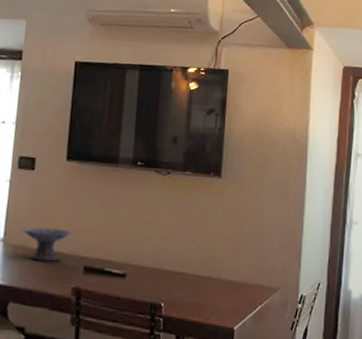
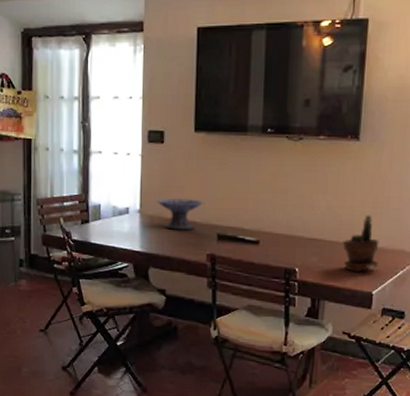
potted plant: none [206,249,240,306] -> present [342,215,380,271]

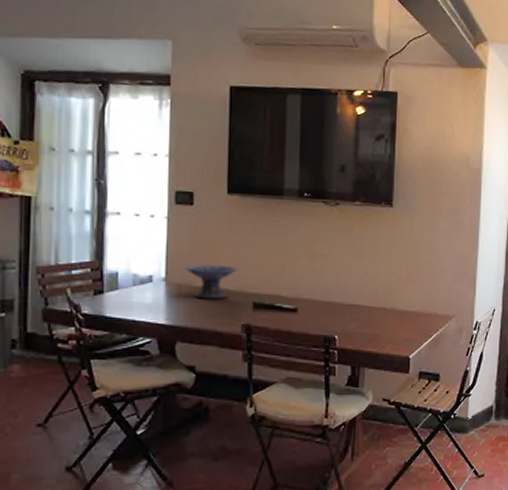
potted plant: present [342,215,380,271] -> none [380,280,415,336]

